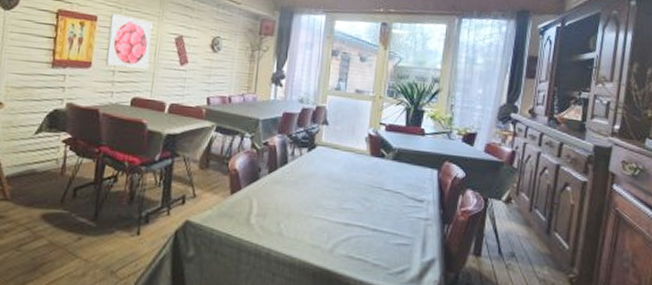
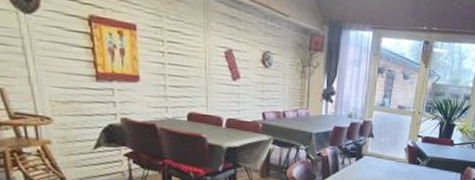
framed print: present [105,14,153,69] -> none [150,22,200,84]

